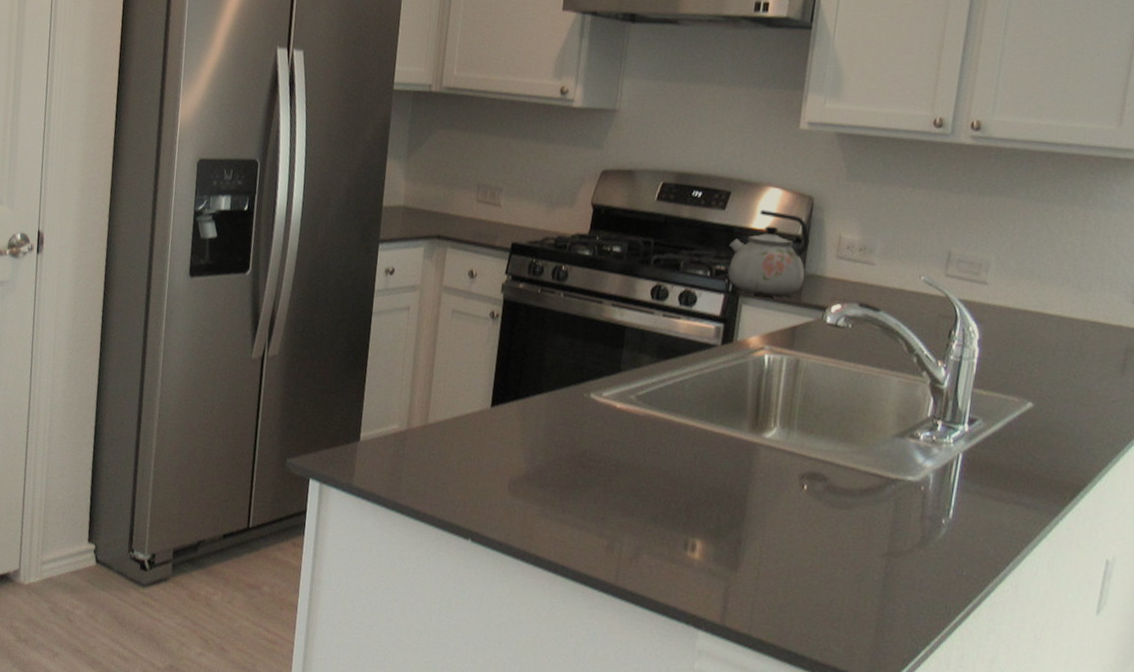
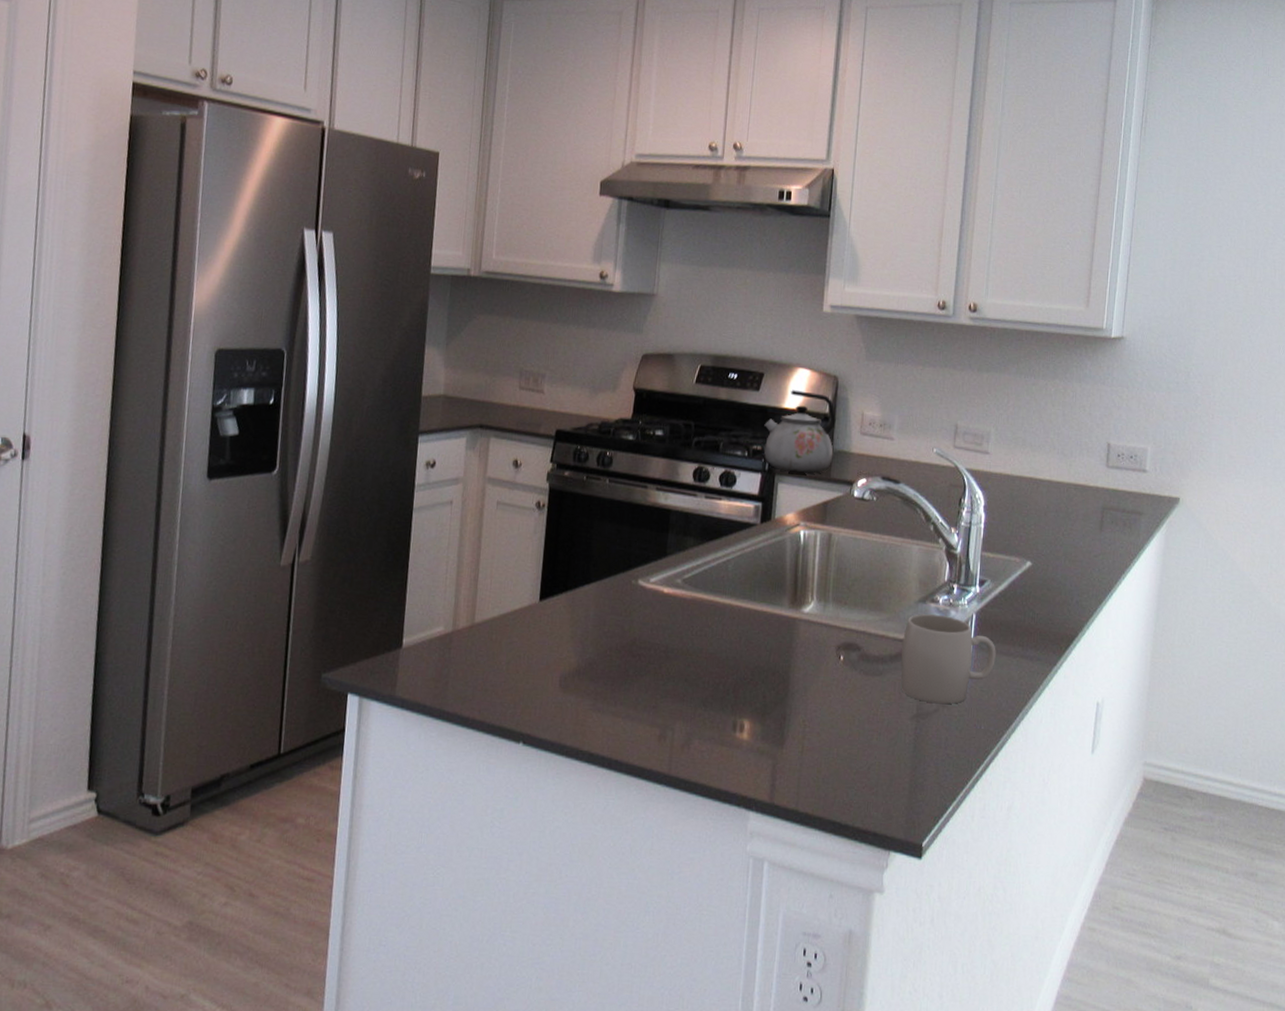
mug: none [871,448,985,546] -> present [901,613,996,705]

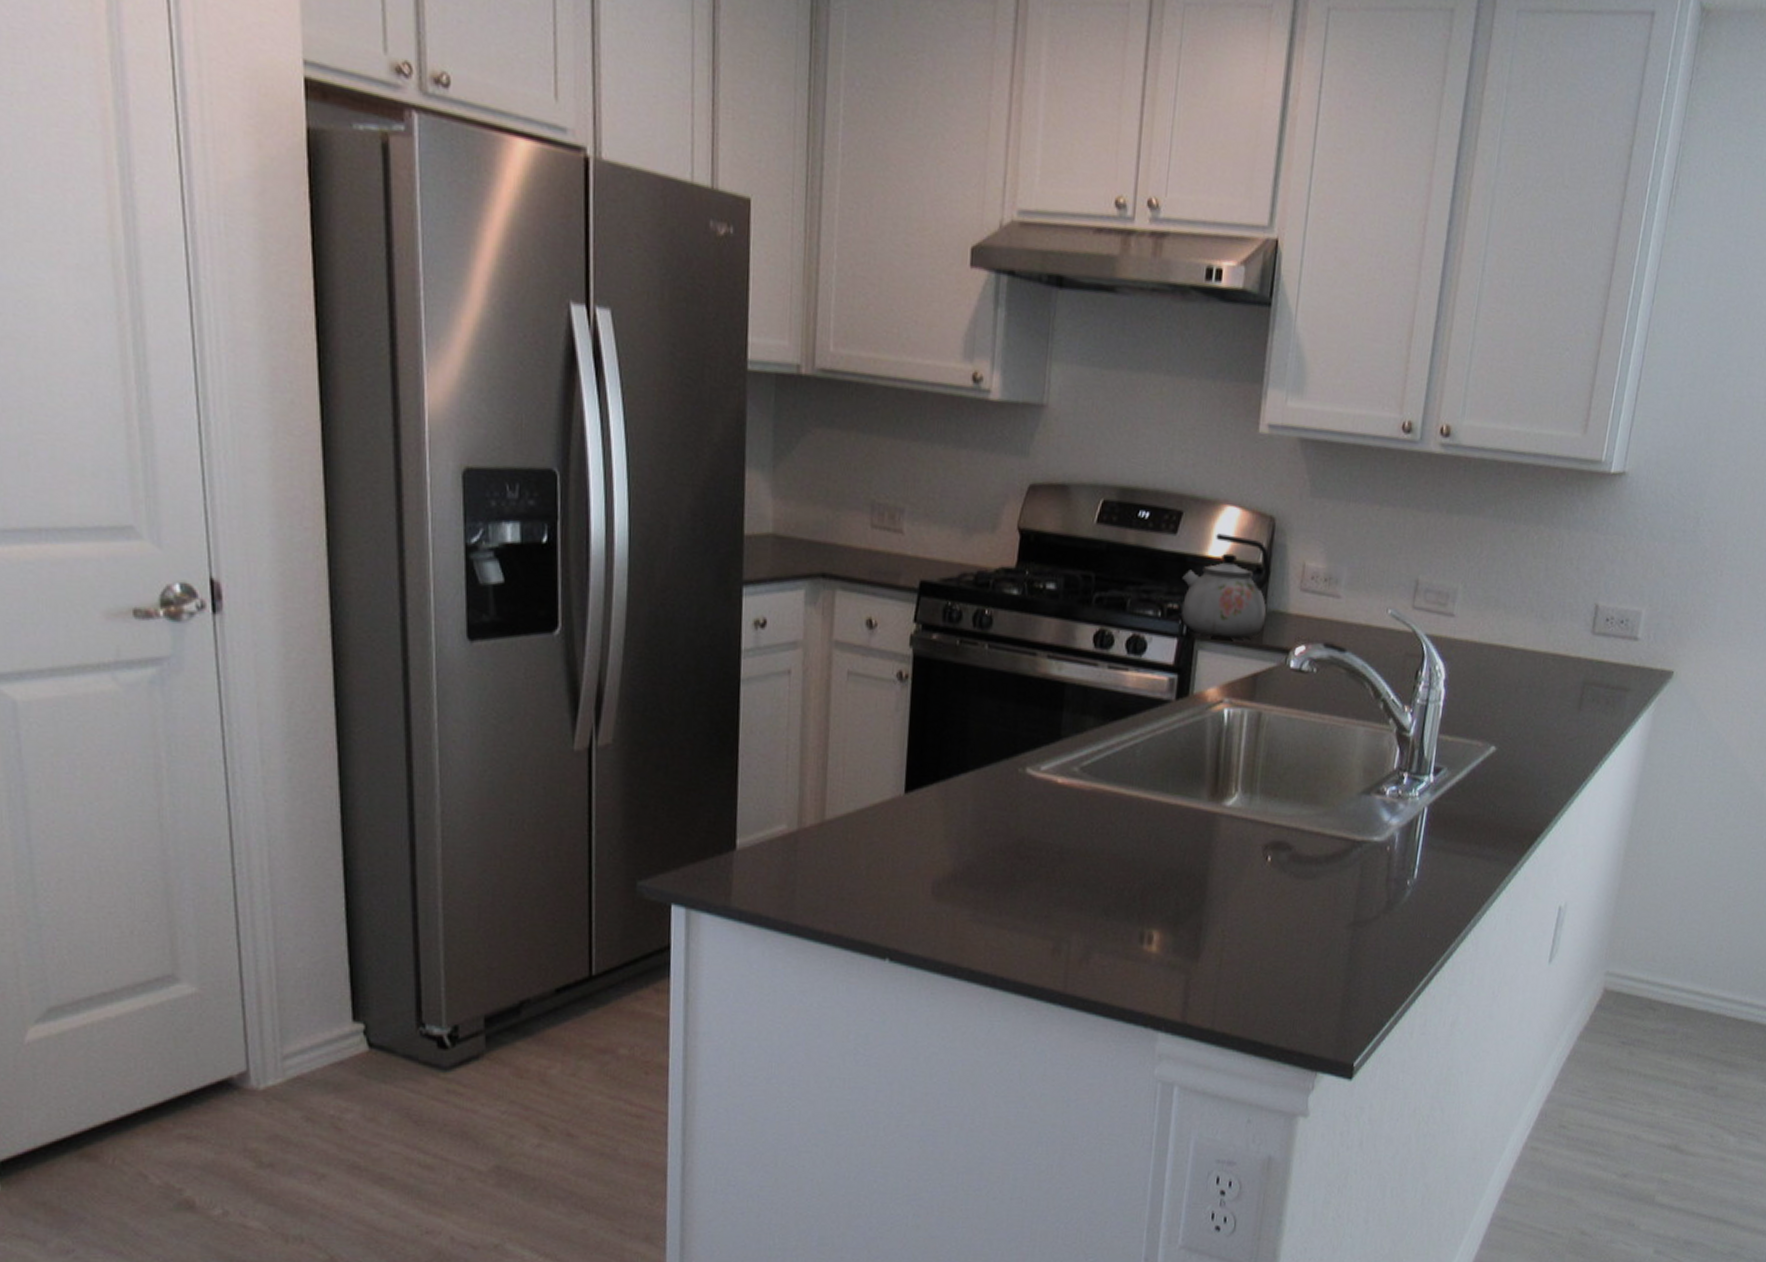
mug: present [901,613,996,705] -> none [1337,807,1449,911]

